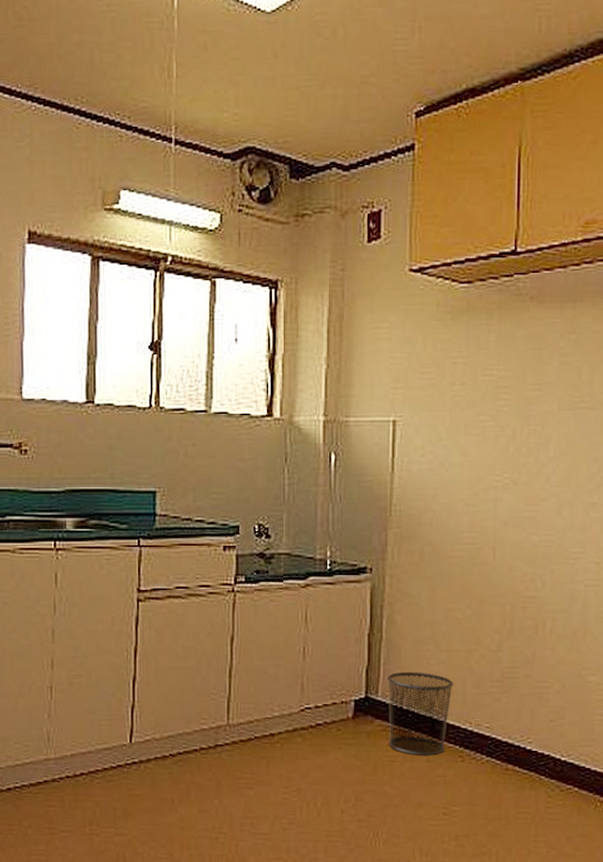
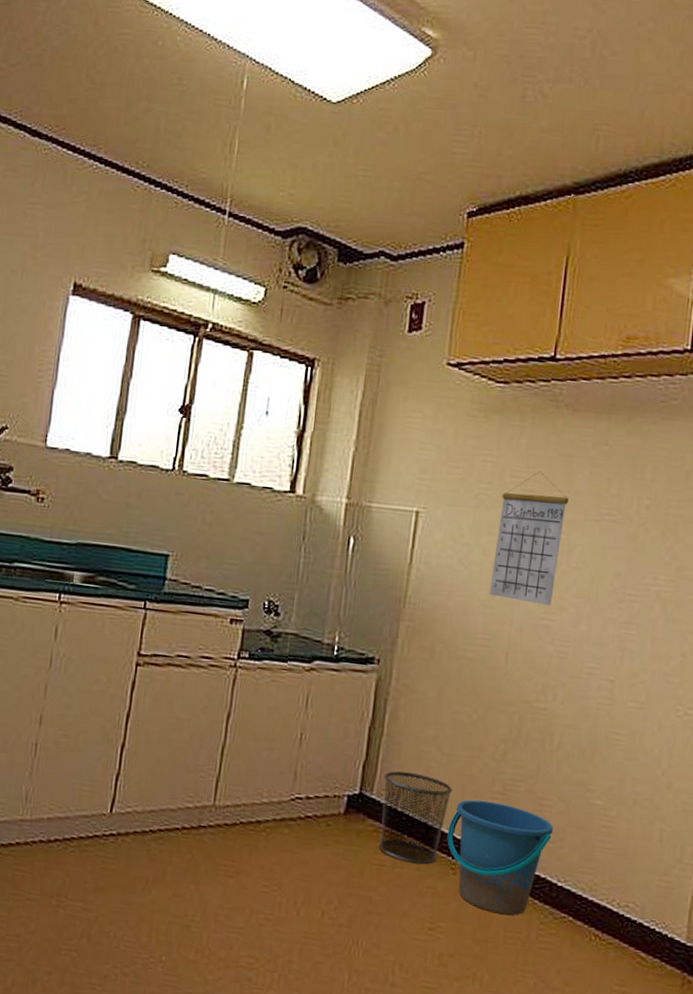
bucket: none [453,690,552,793] -> present [447,799,553,916]
calendar: none [471,367,542,497] -> present [489,471,569,605]

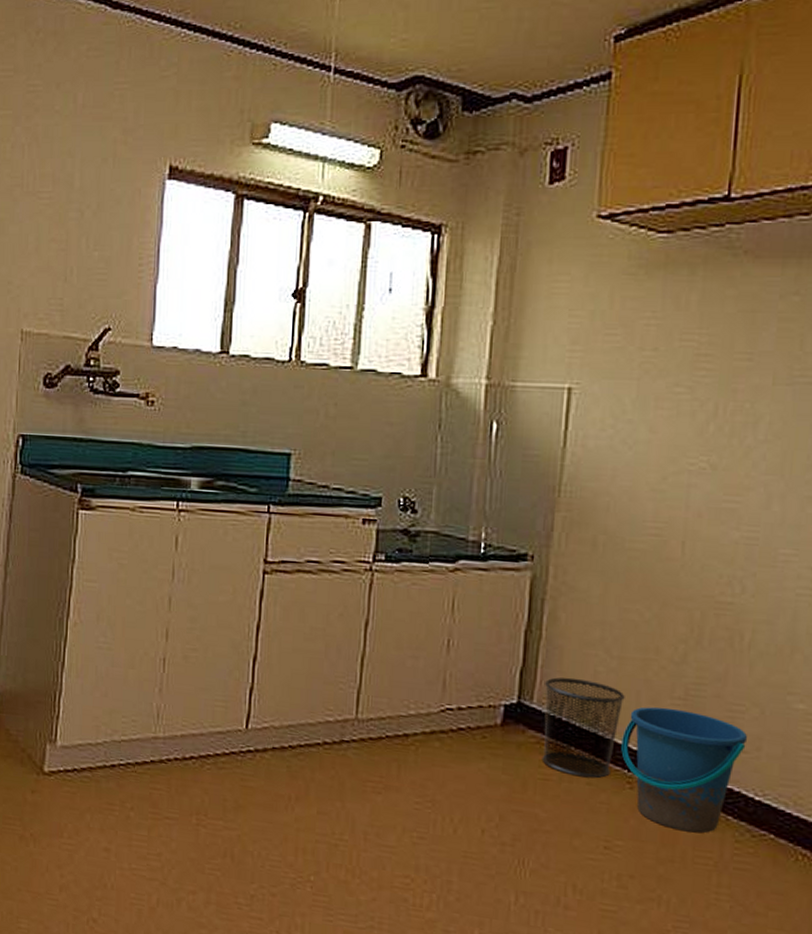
calendar: present [489,471,569,605] -> none [659,332,753,486]

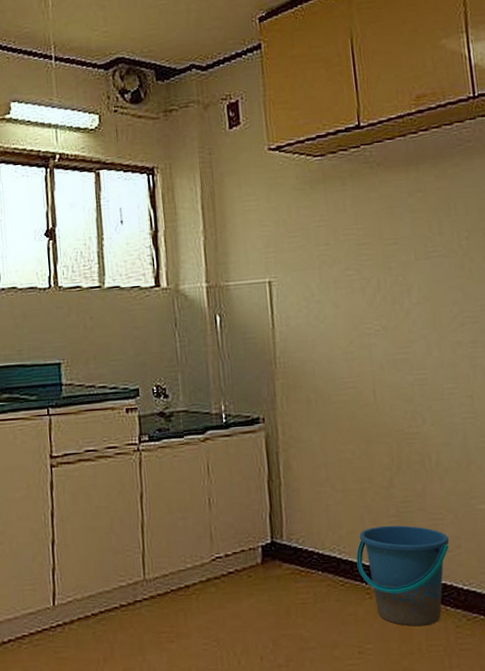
waste bin: present [542,677,625,779] -> none [290,513,353,596]

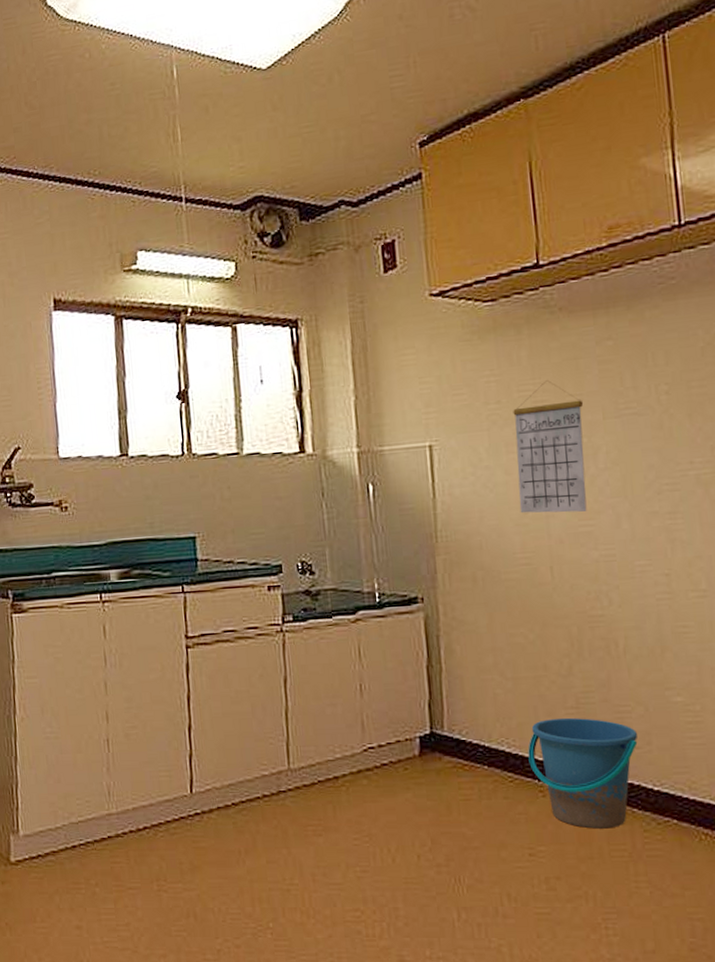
calendar: none [340,226,403,343] -> present [513,380,587,514]

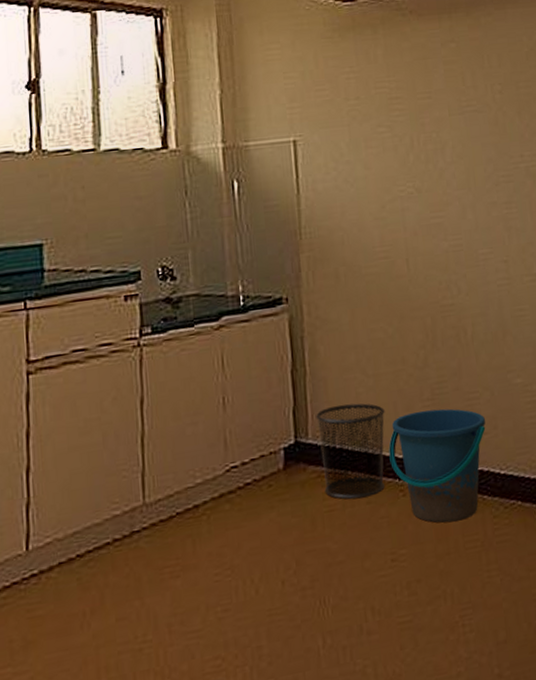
waste bin: none [452,702,525,793] -> present [316,403,385,500]
calendar: present [513,380,587,514] -> none [371,78,437,207]

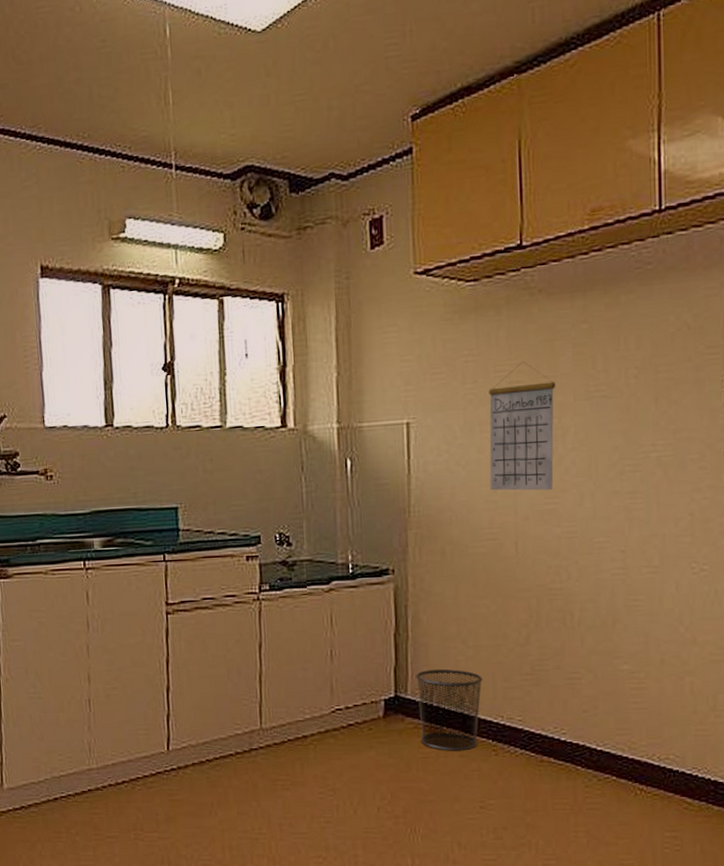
calendar: none [371,78,437,207] -> present [489,361,556,491]
bucket: present [388,408,486,523] -> none [484,683,585,784]

